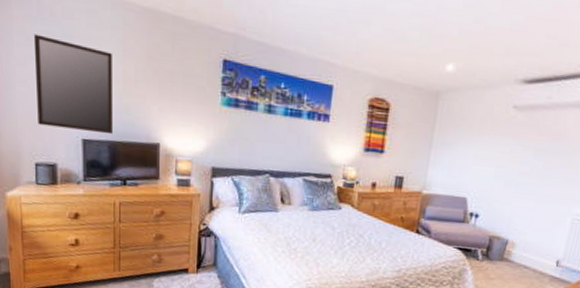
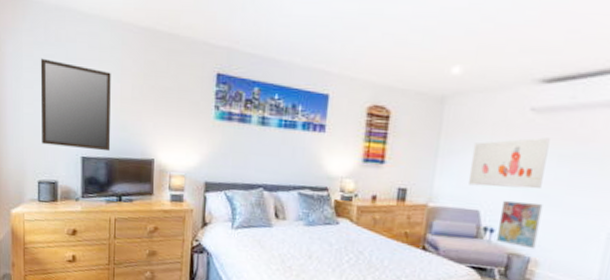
wall art: none [457,133,529,180] -> present [467,137,550,190]
wall art: none [481,188,521,233] -> present [497,200,543,249]

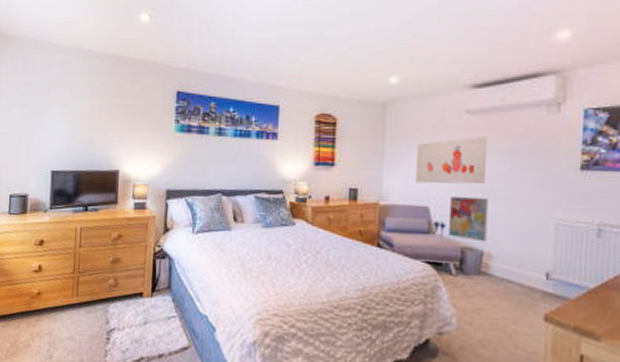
home mirror: present [40,58,111,152] -> none [15,85,81,165]

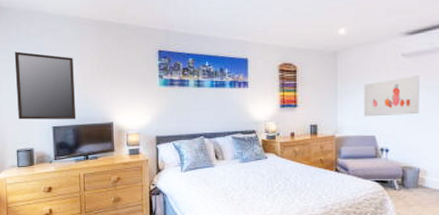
home mirror: none [15,85,81,165] -> present [14,51,77,120]
wall art: present [449,195,489,242] -> none [391,125,423,162]

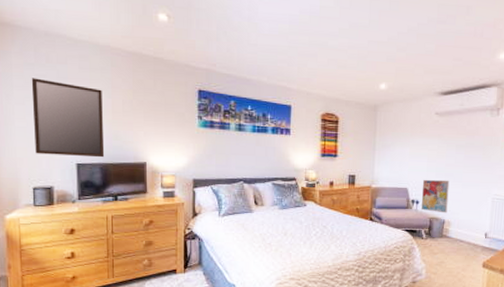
wall art: present [363,75,420,117] -> none [398,133,450,170]
wall art: none [391,125,423,162] -> present [421,179,450,214]

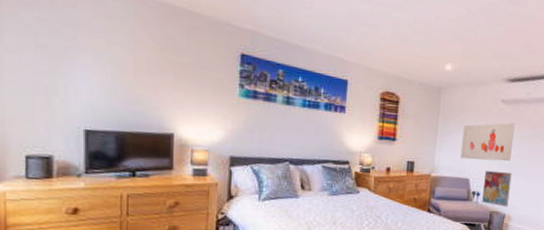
home mirror: present [31,78,105,158] -> none [28,21,122,125]
wall art: none [398,133,450,170] -> present [460,122,515,162]

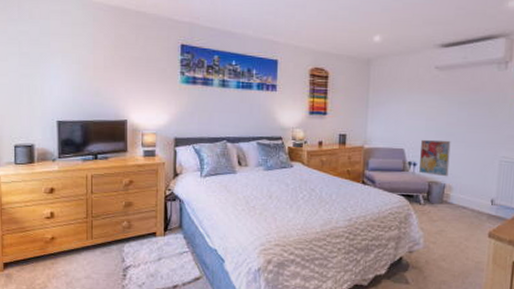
wall art: present [460,122,515,162] -> none [393,89,451,130]

